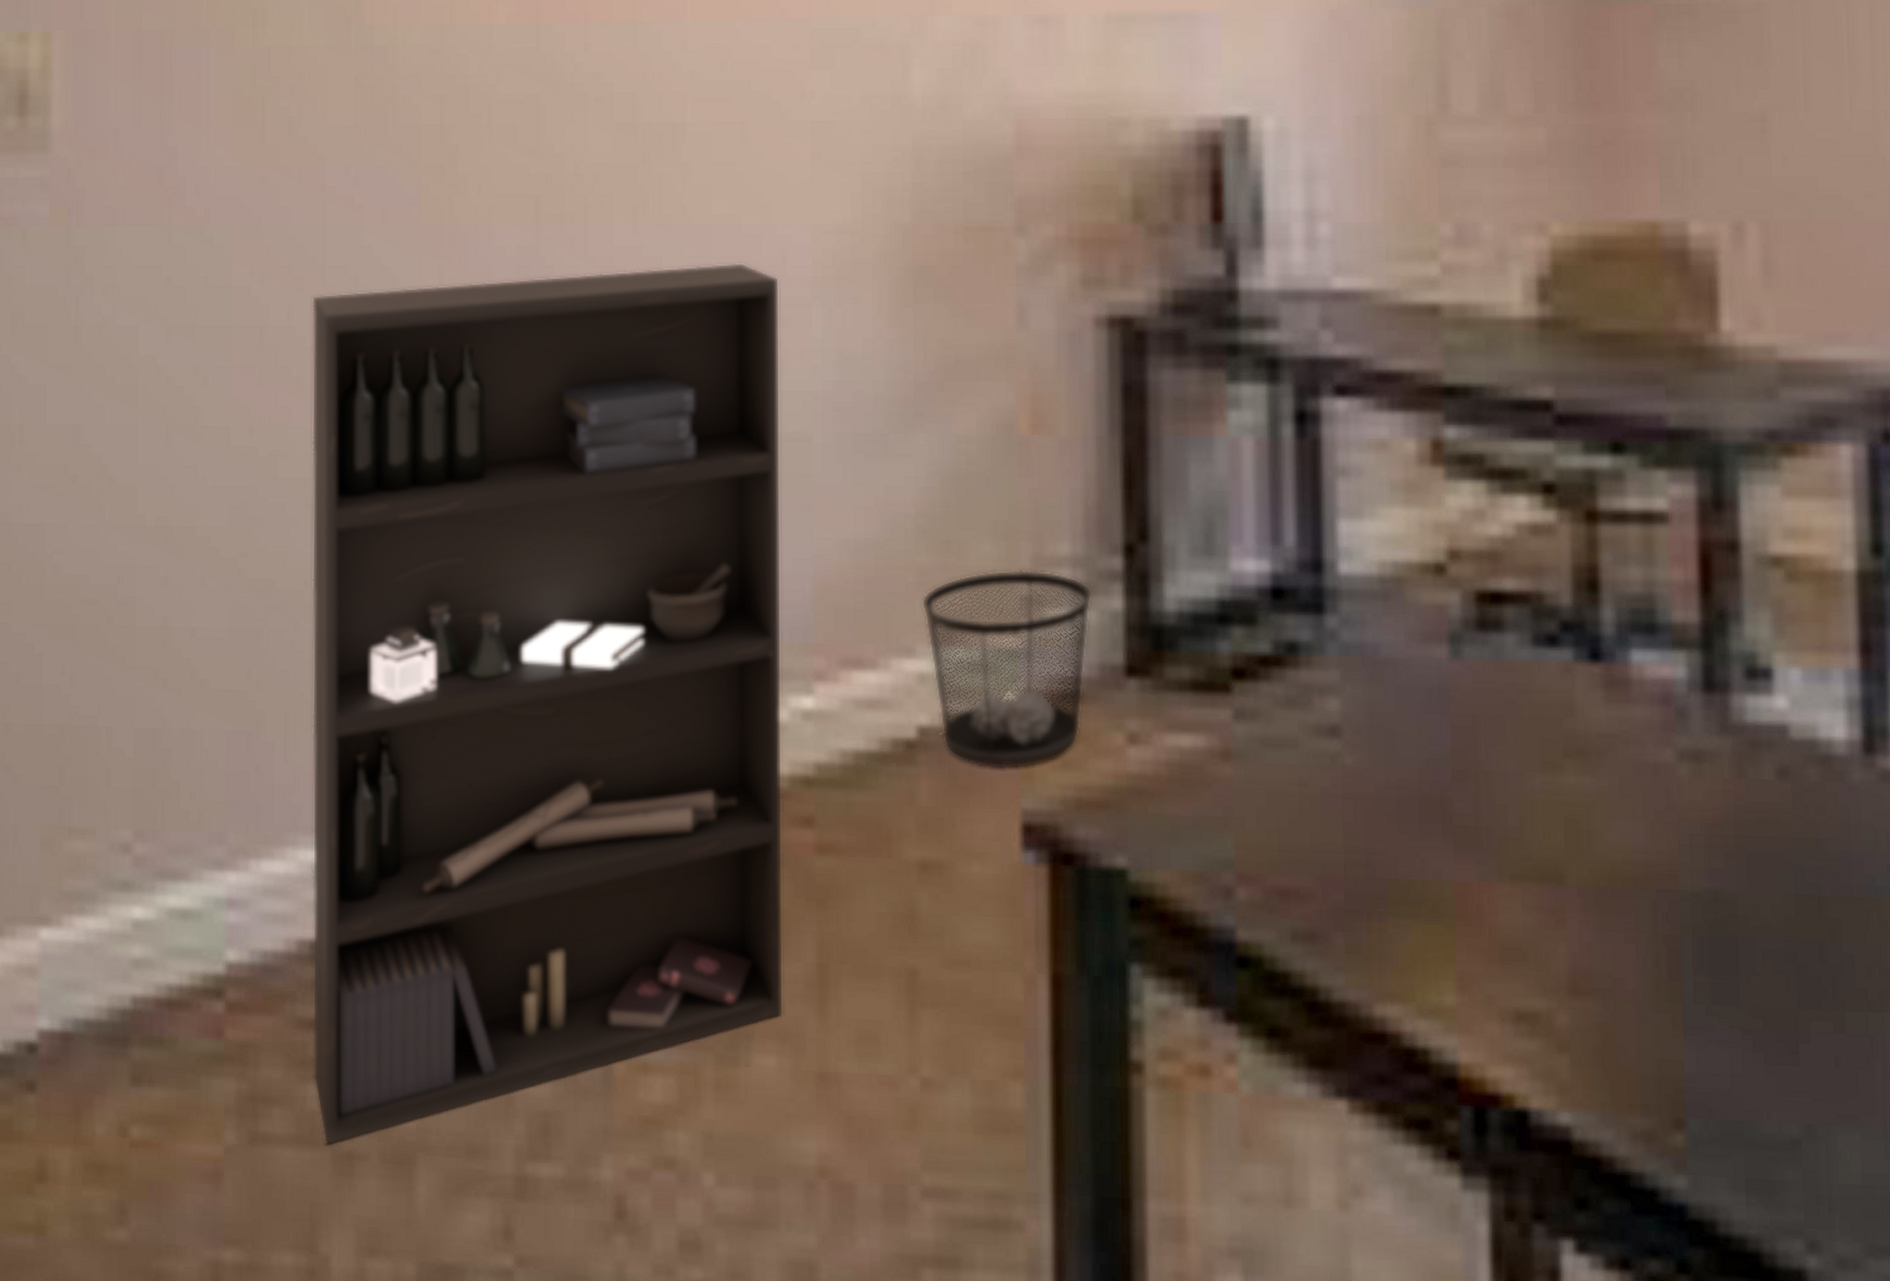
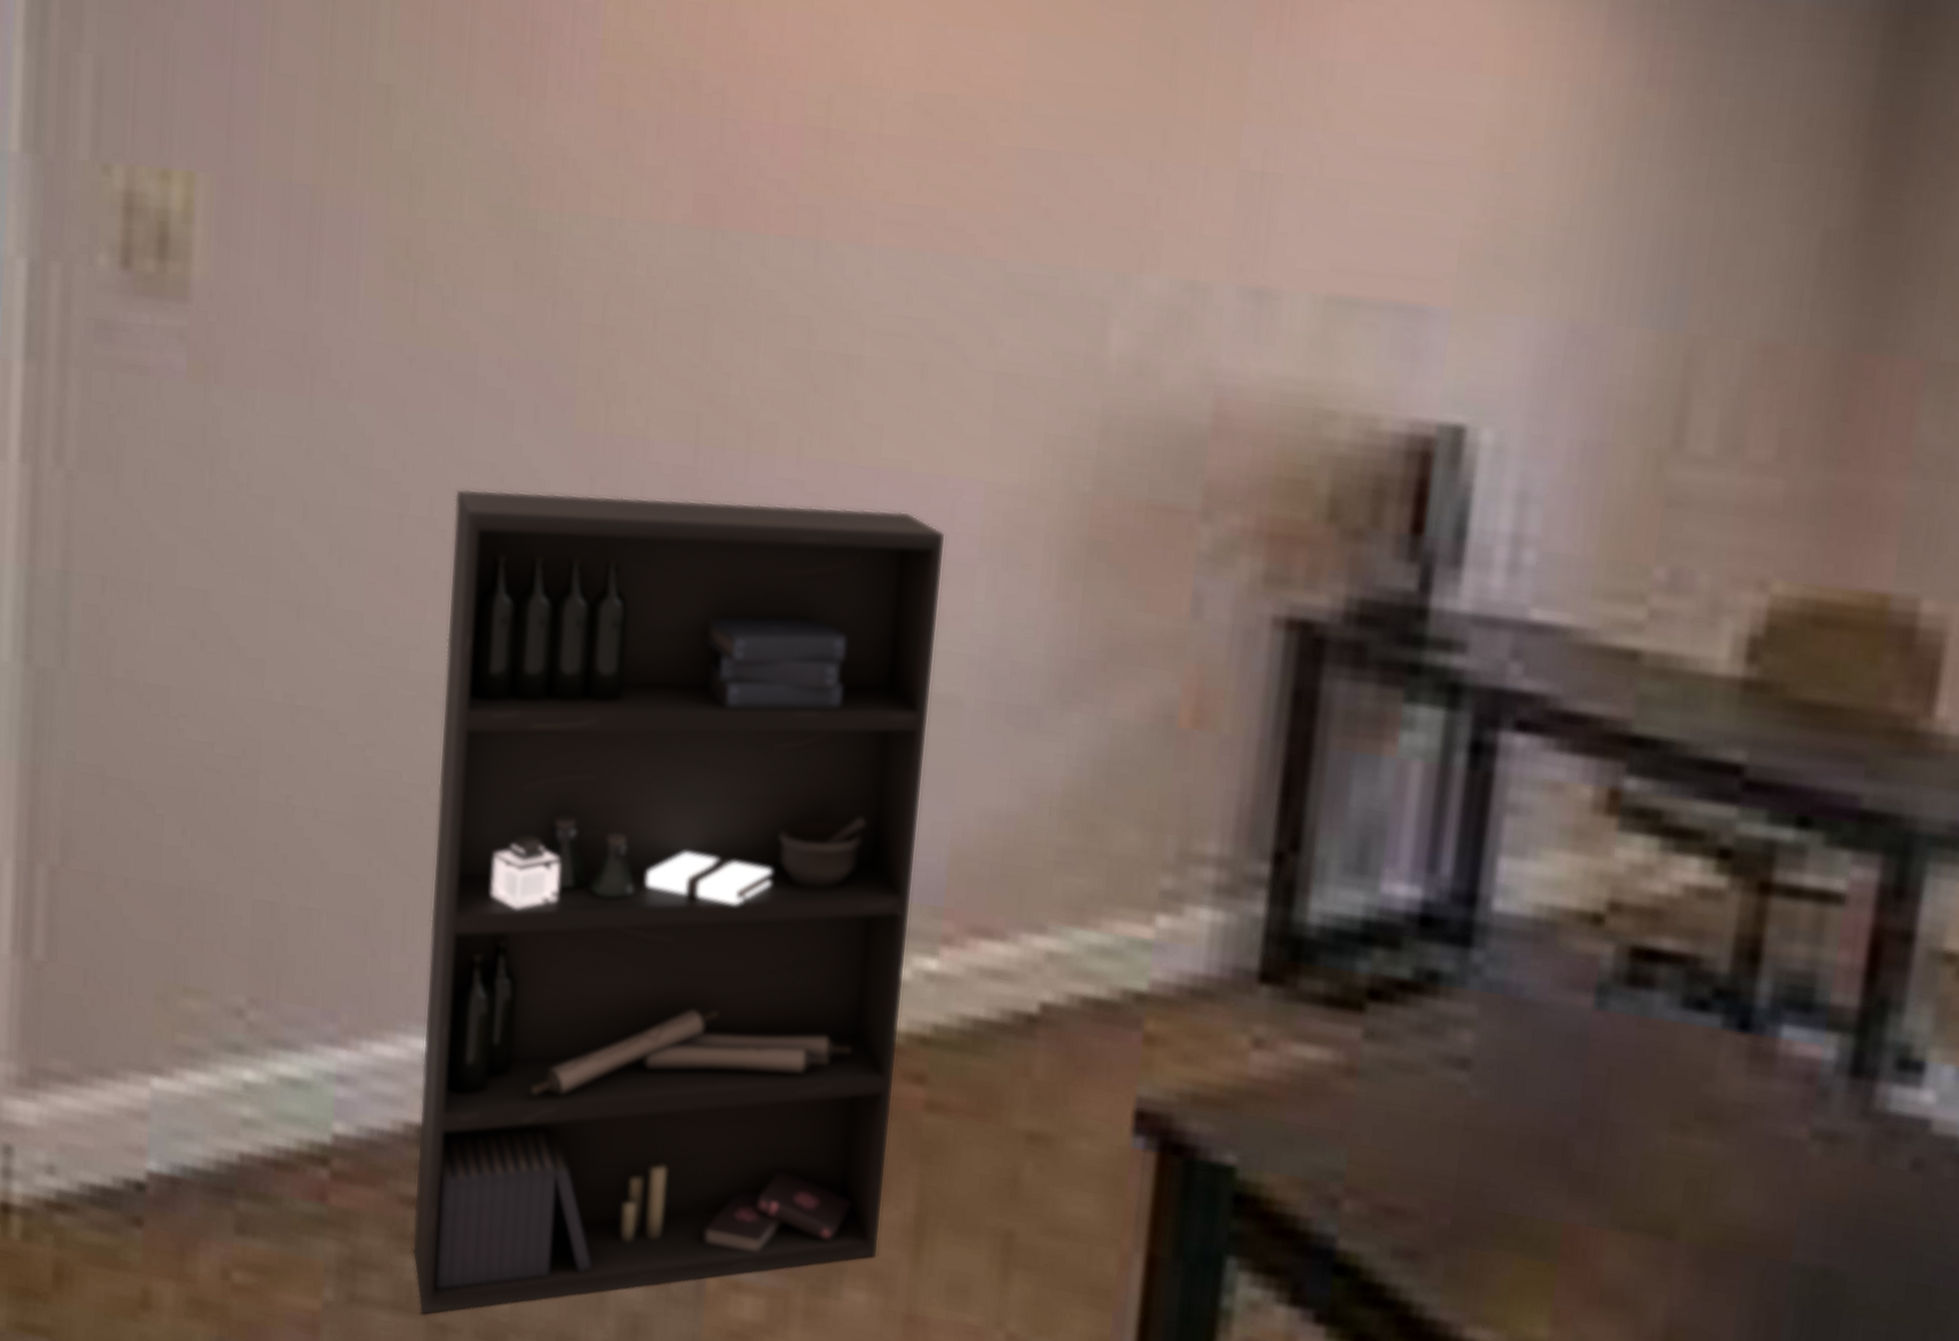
waste bin: present [921,569,1092,767] -> none [1057,860,1235,1055]

